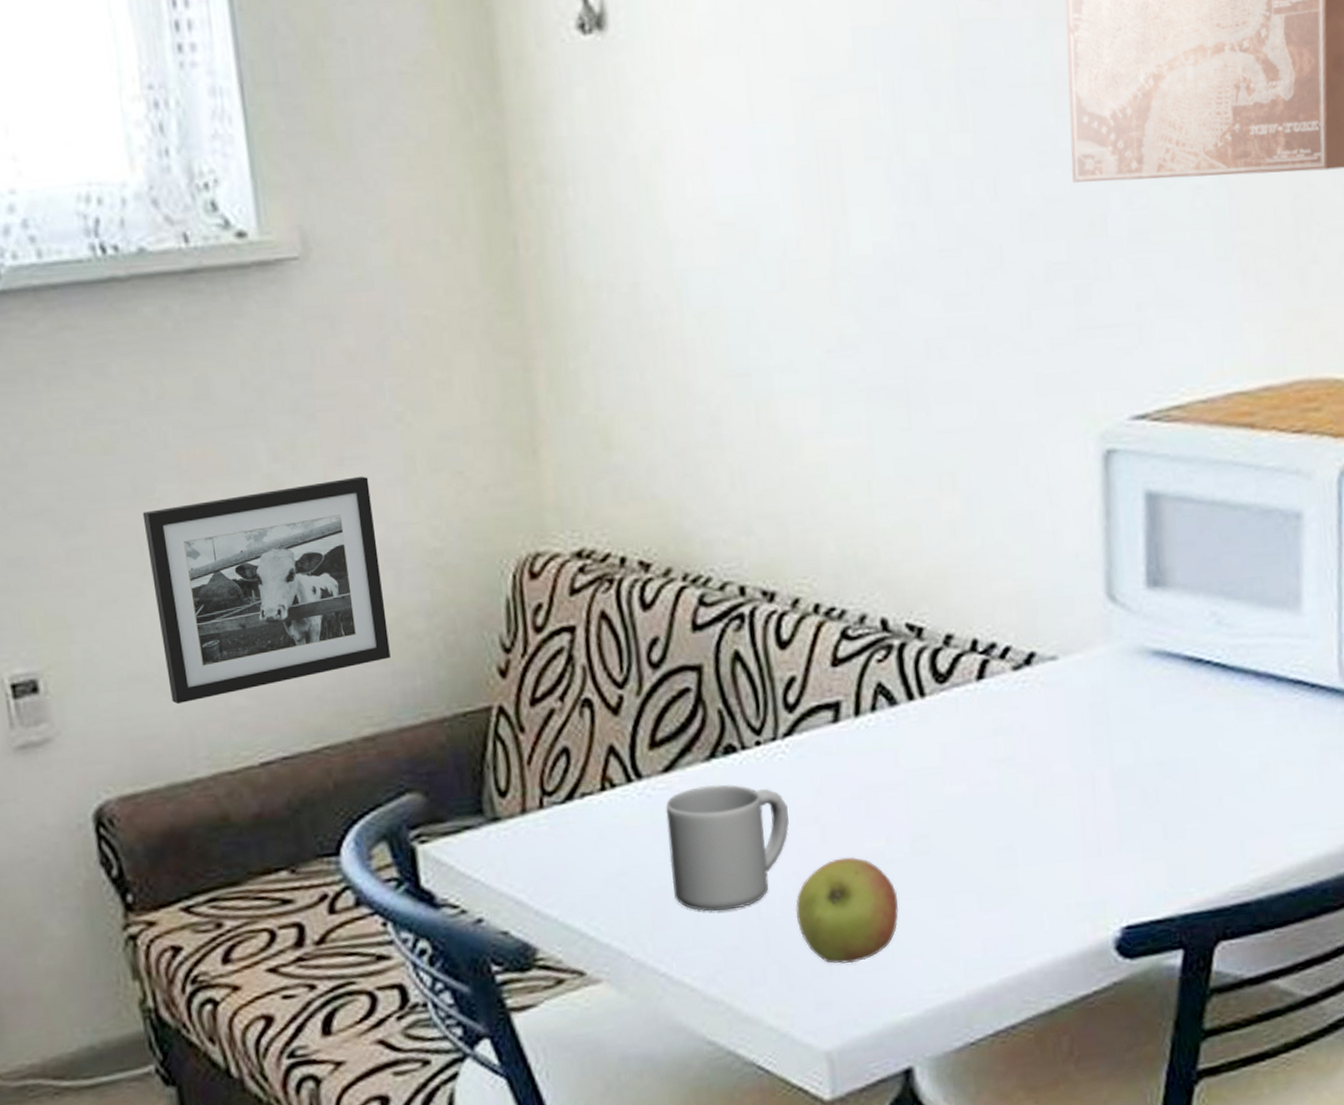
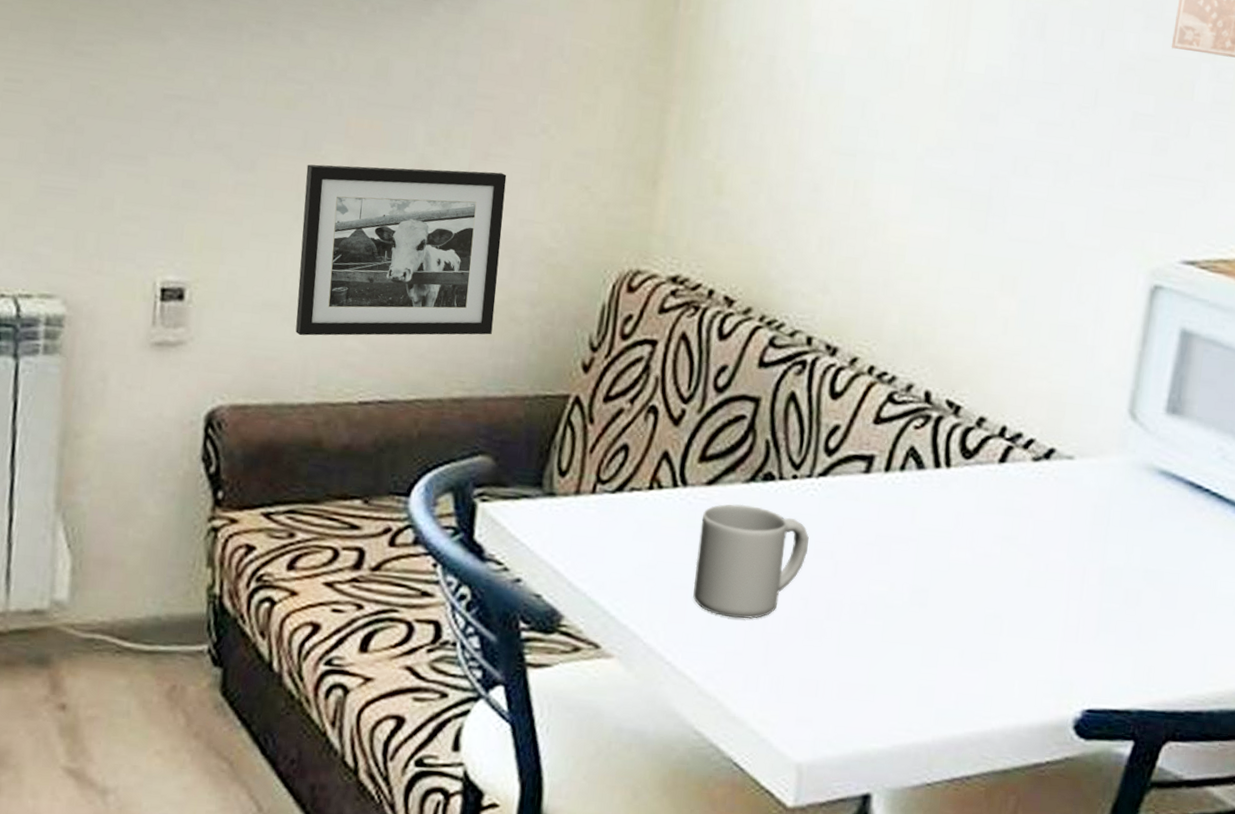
apple: present [795,856,899,964] -> none [796,593,890,690]

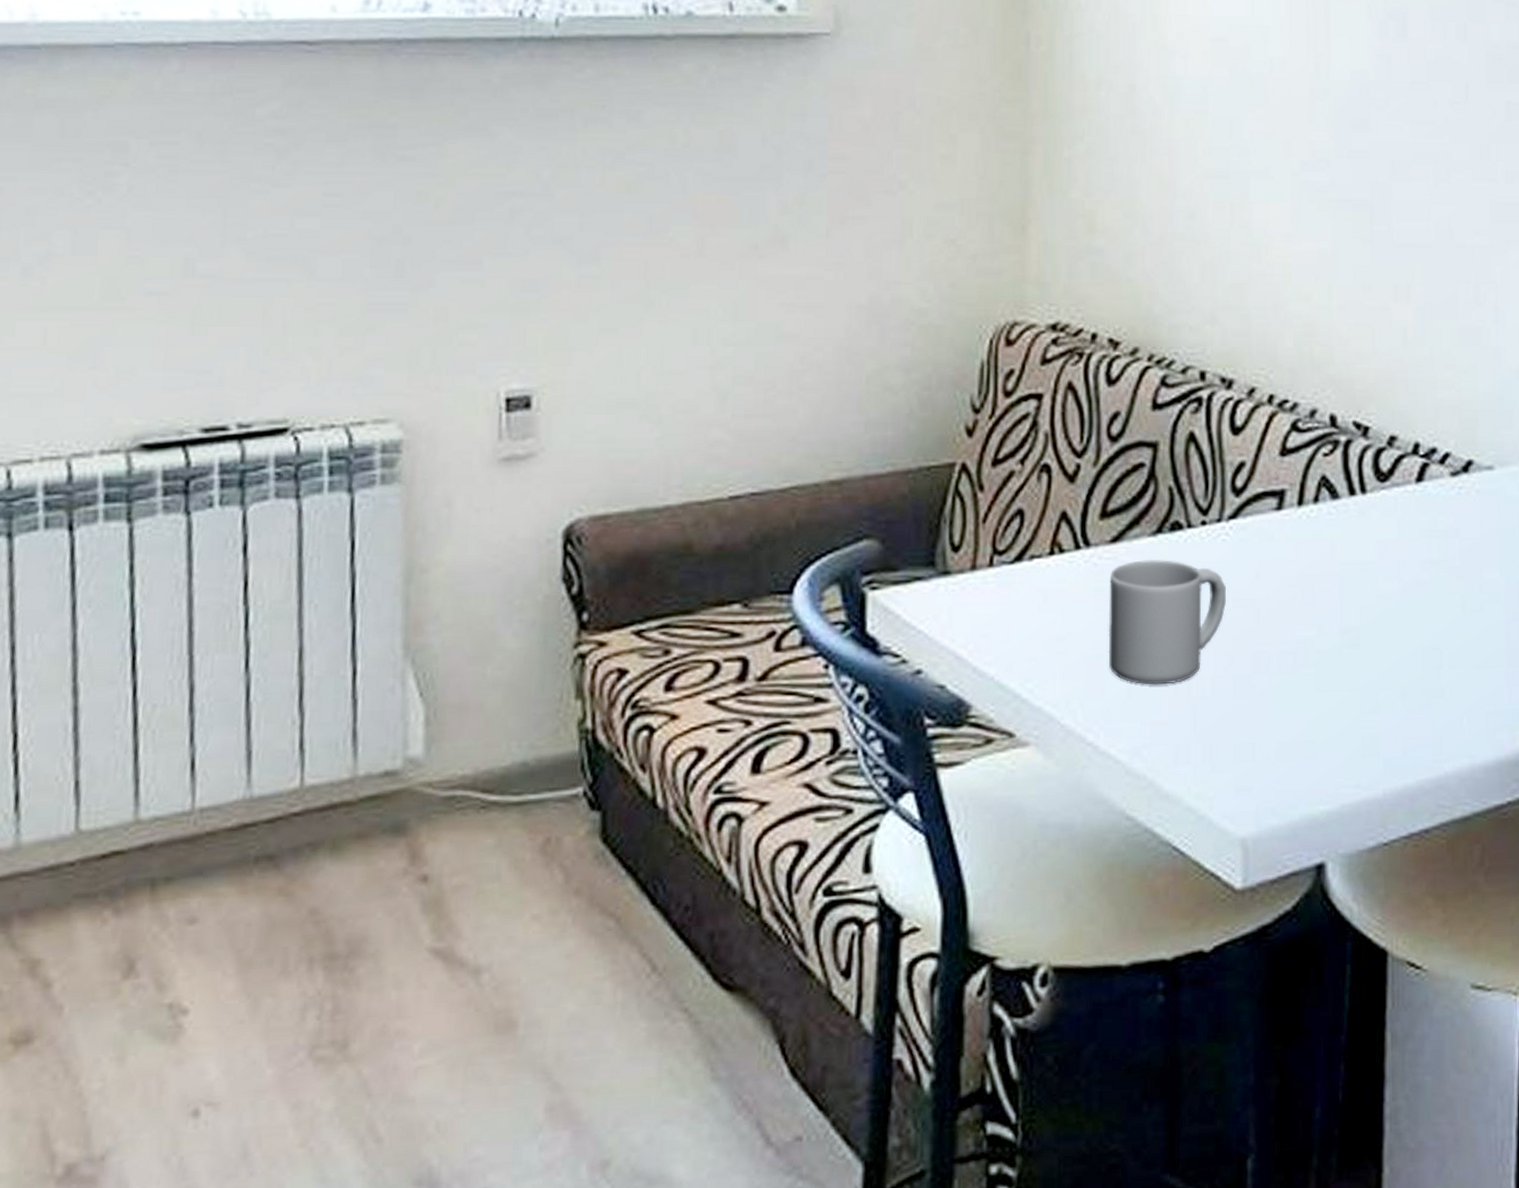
picture frame: present [295,164,507,336] -> none [653,235,867,433]

